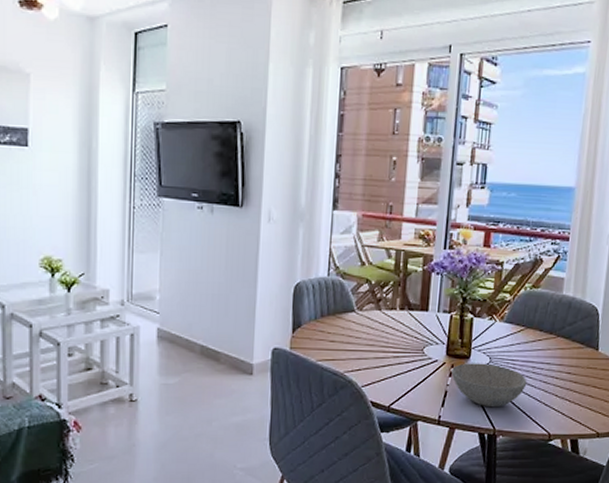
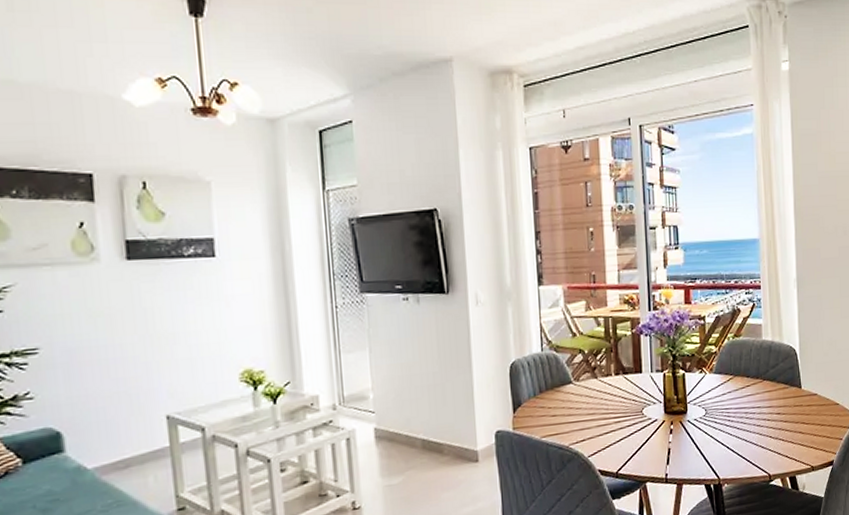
bowl: present [451,363,527,408] -> none [671,415,743,458]

